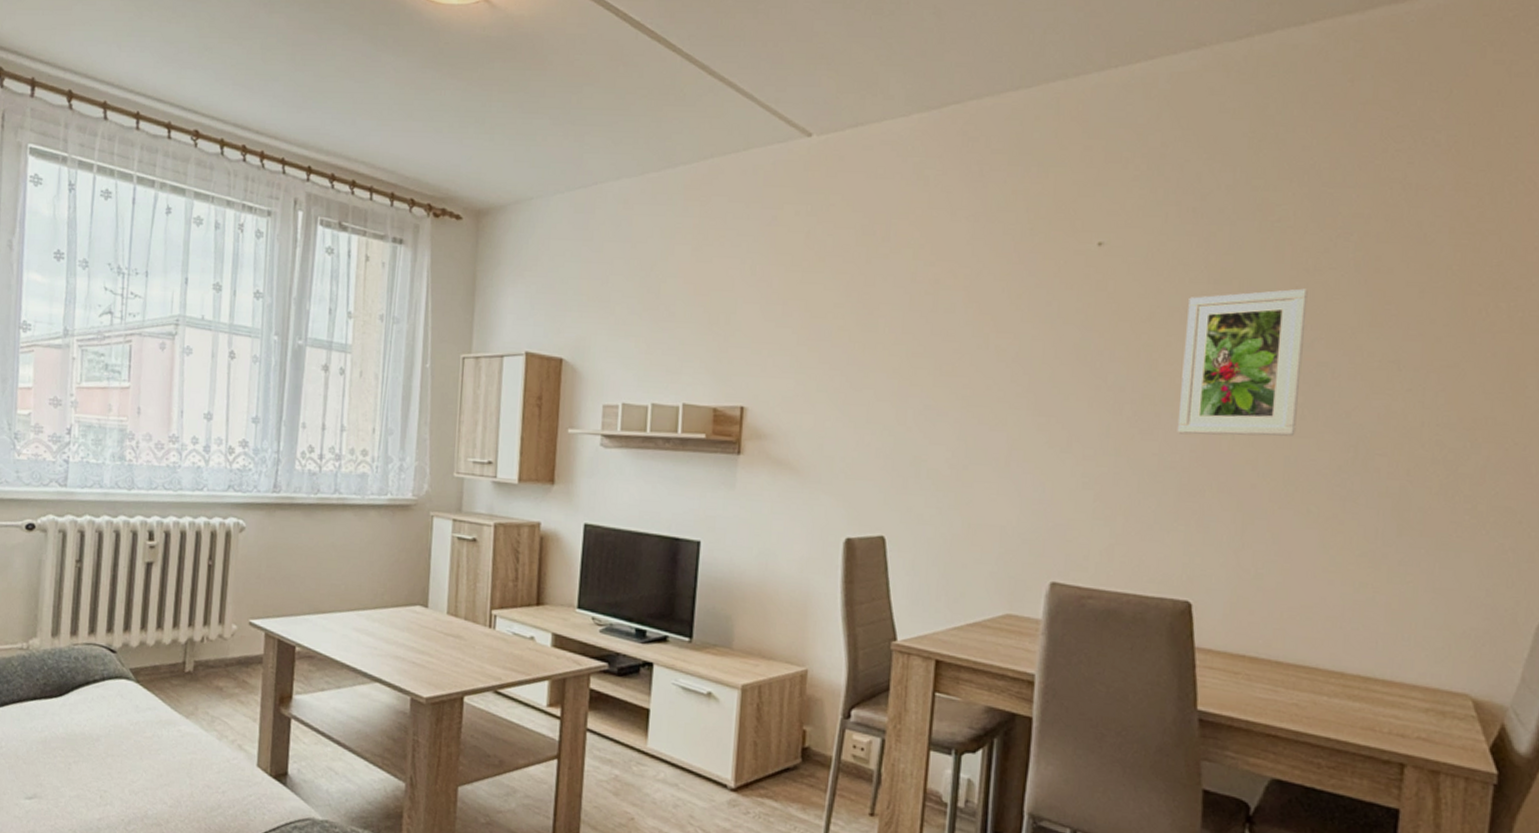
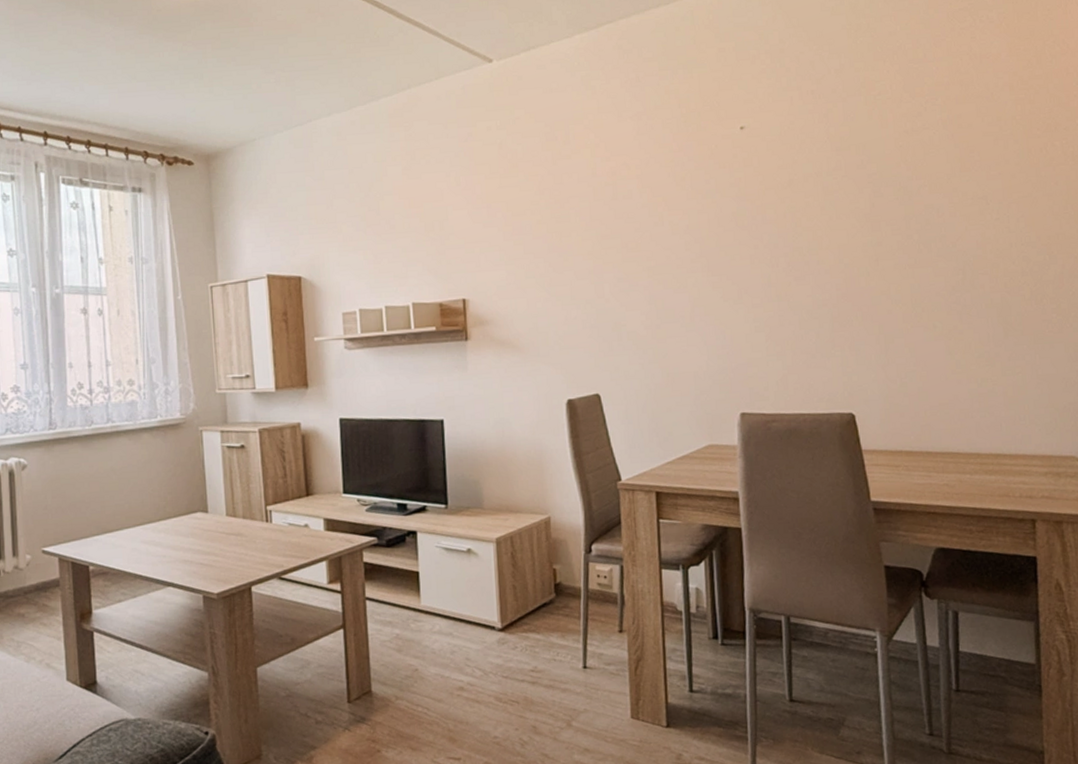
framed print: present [1177,288,1308,436] -> none [818,147,916,277]

